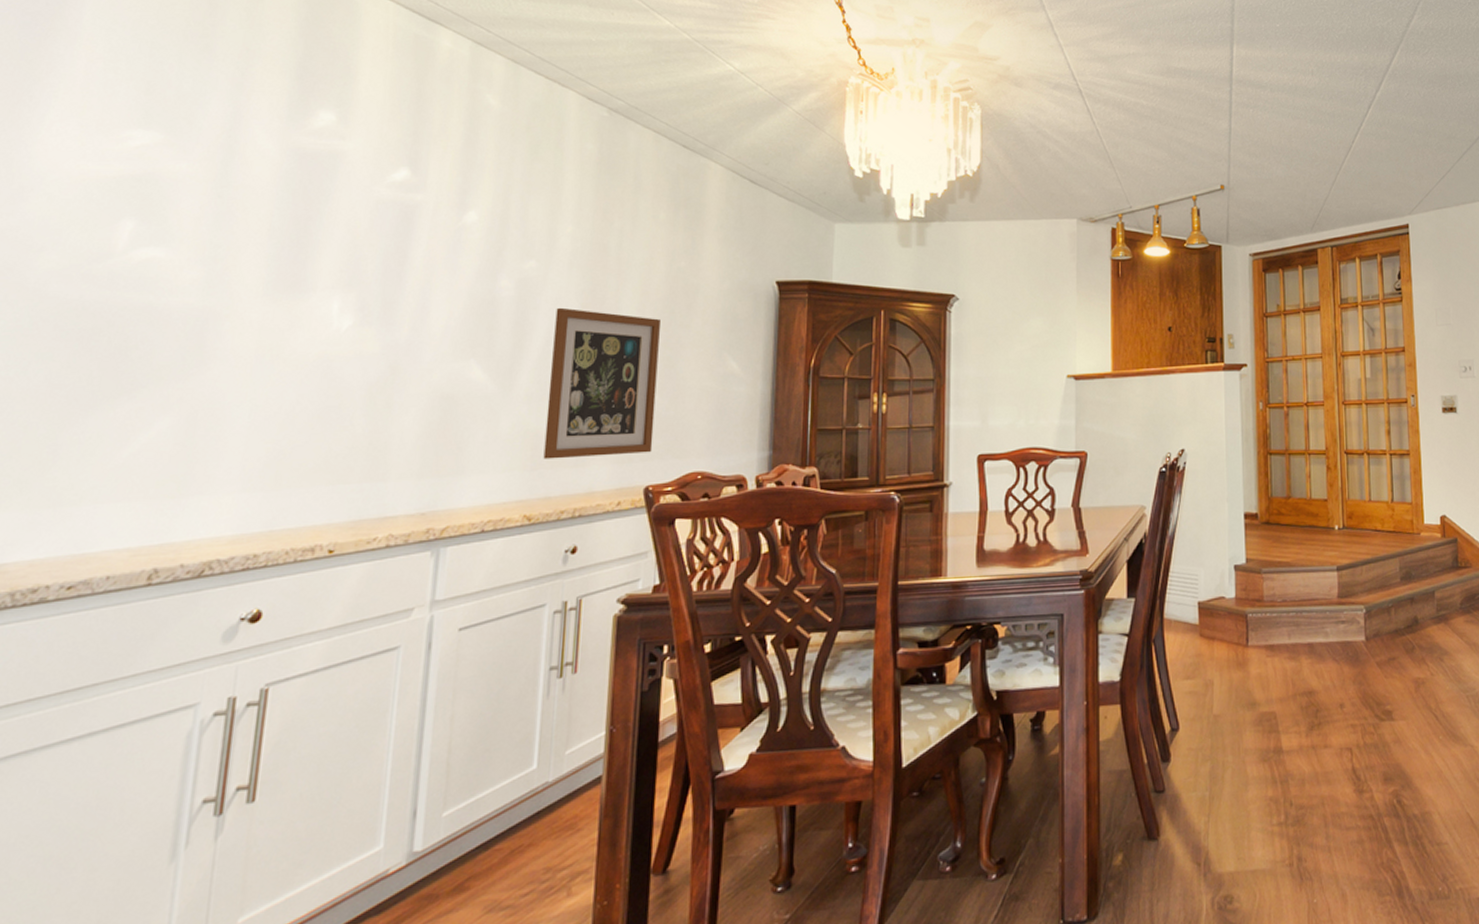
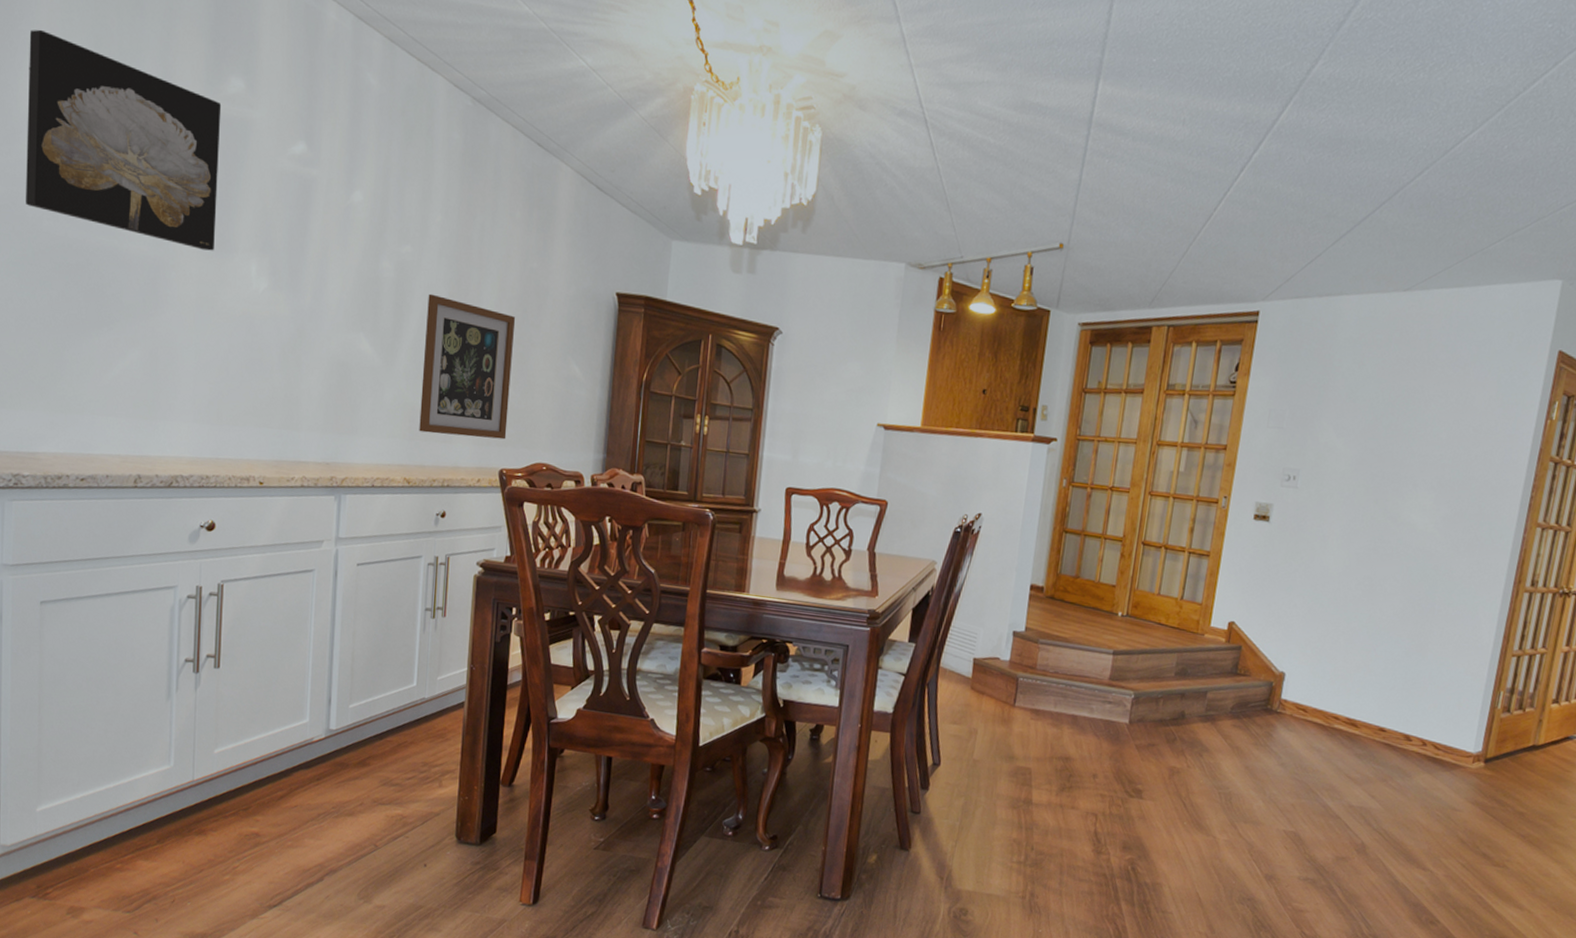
wall art: none [28,81,306,293] -> present [26,29,222,251]

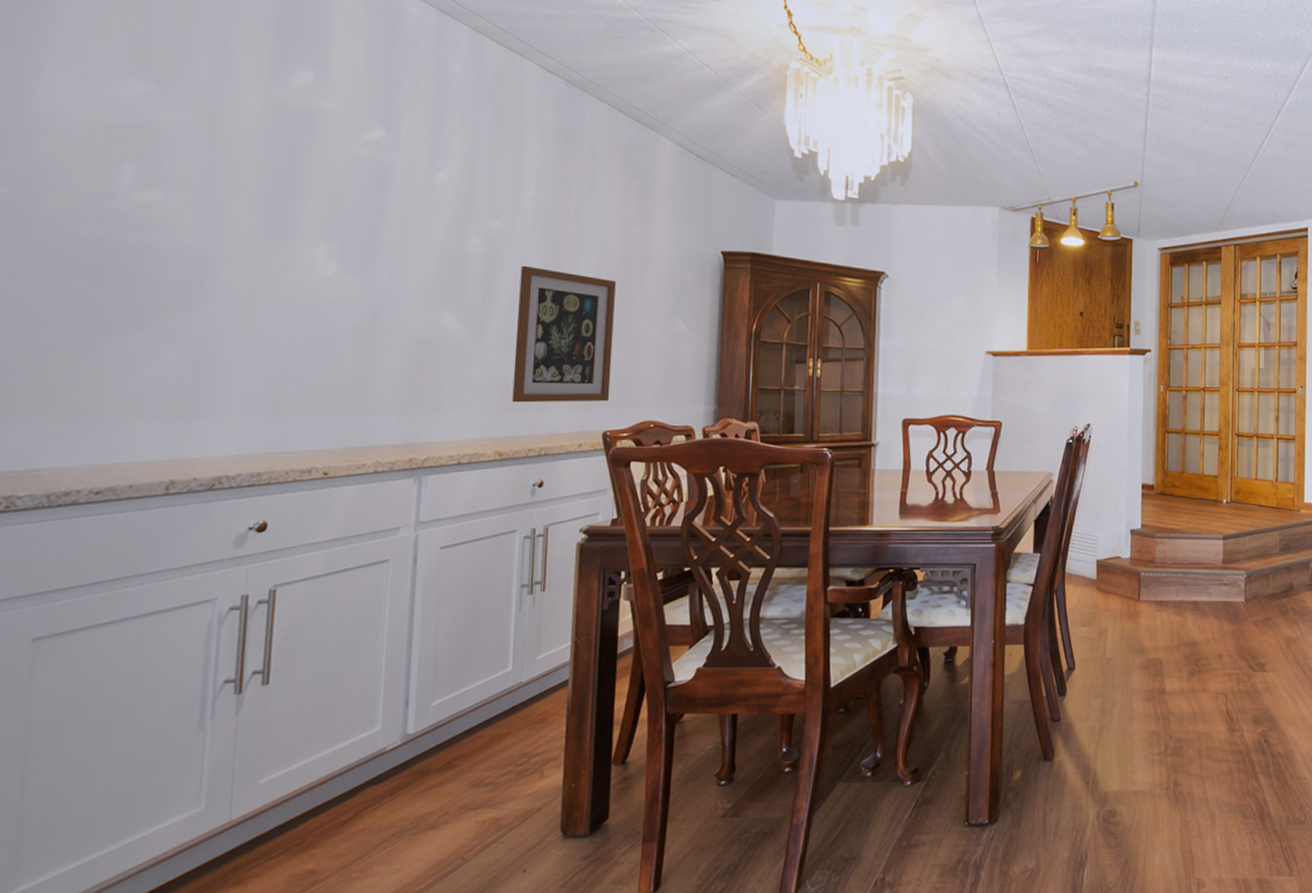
wall art: present [26,29,222,251] -> none [41,30,287,239]

